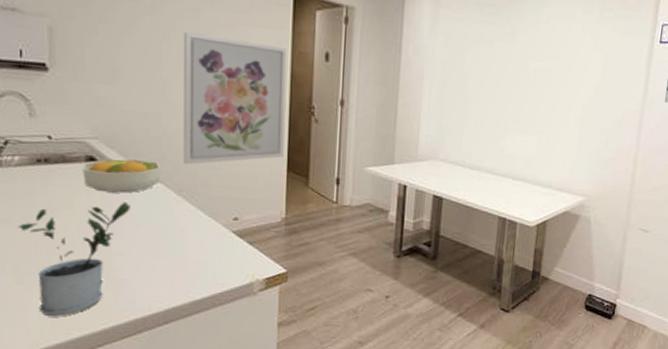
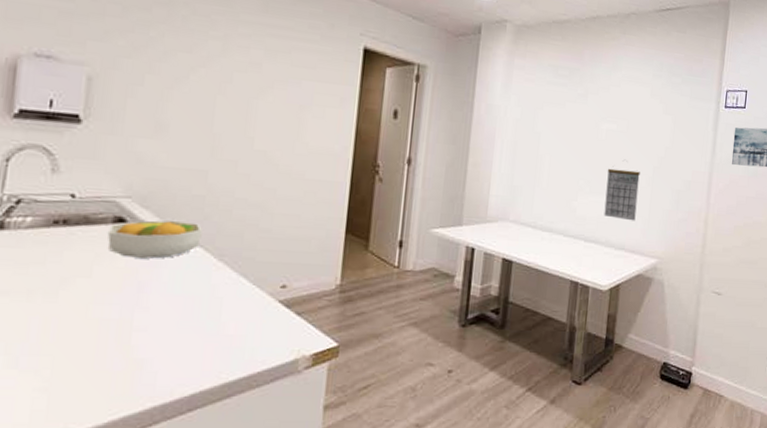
potted plant: present [17,202,130,317] -> none [18,268,161,408]
wall art: present [183,32,288,165] -> none [228,85,354,227]
calendar: none [531,105,569,160] -> present [604,166,640,221]

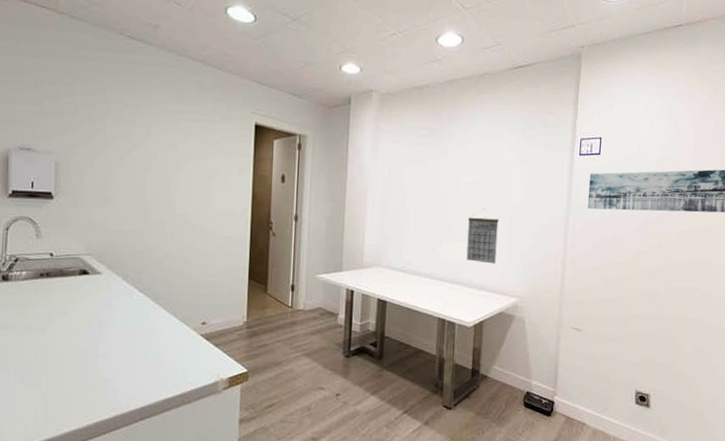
fruit bowl: present [107,220,203,259] -> none [76,271,142,302]

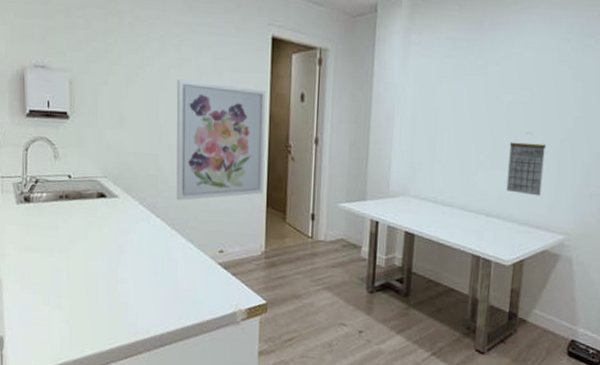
wall art: none [160,162,250,276] -> present [176,80,267,201]

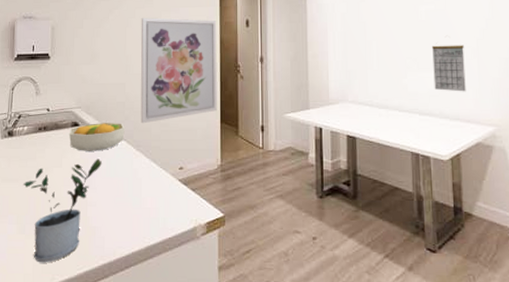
potted plant: none [44,234,133,336] -> present [22,158,102,263]
fruit bowl: none [94,195,158,226] -> present [68,122,125,151]

